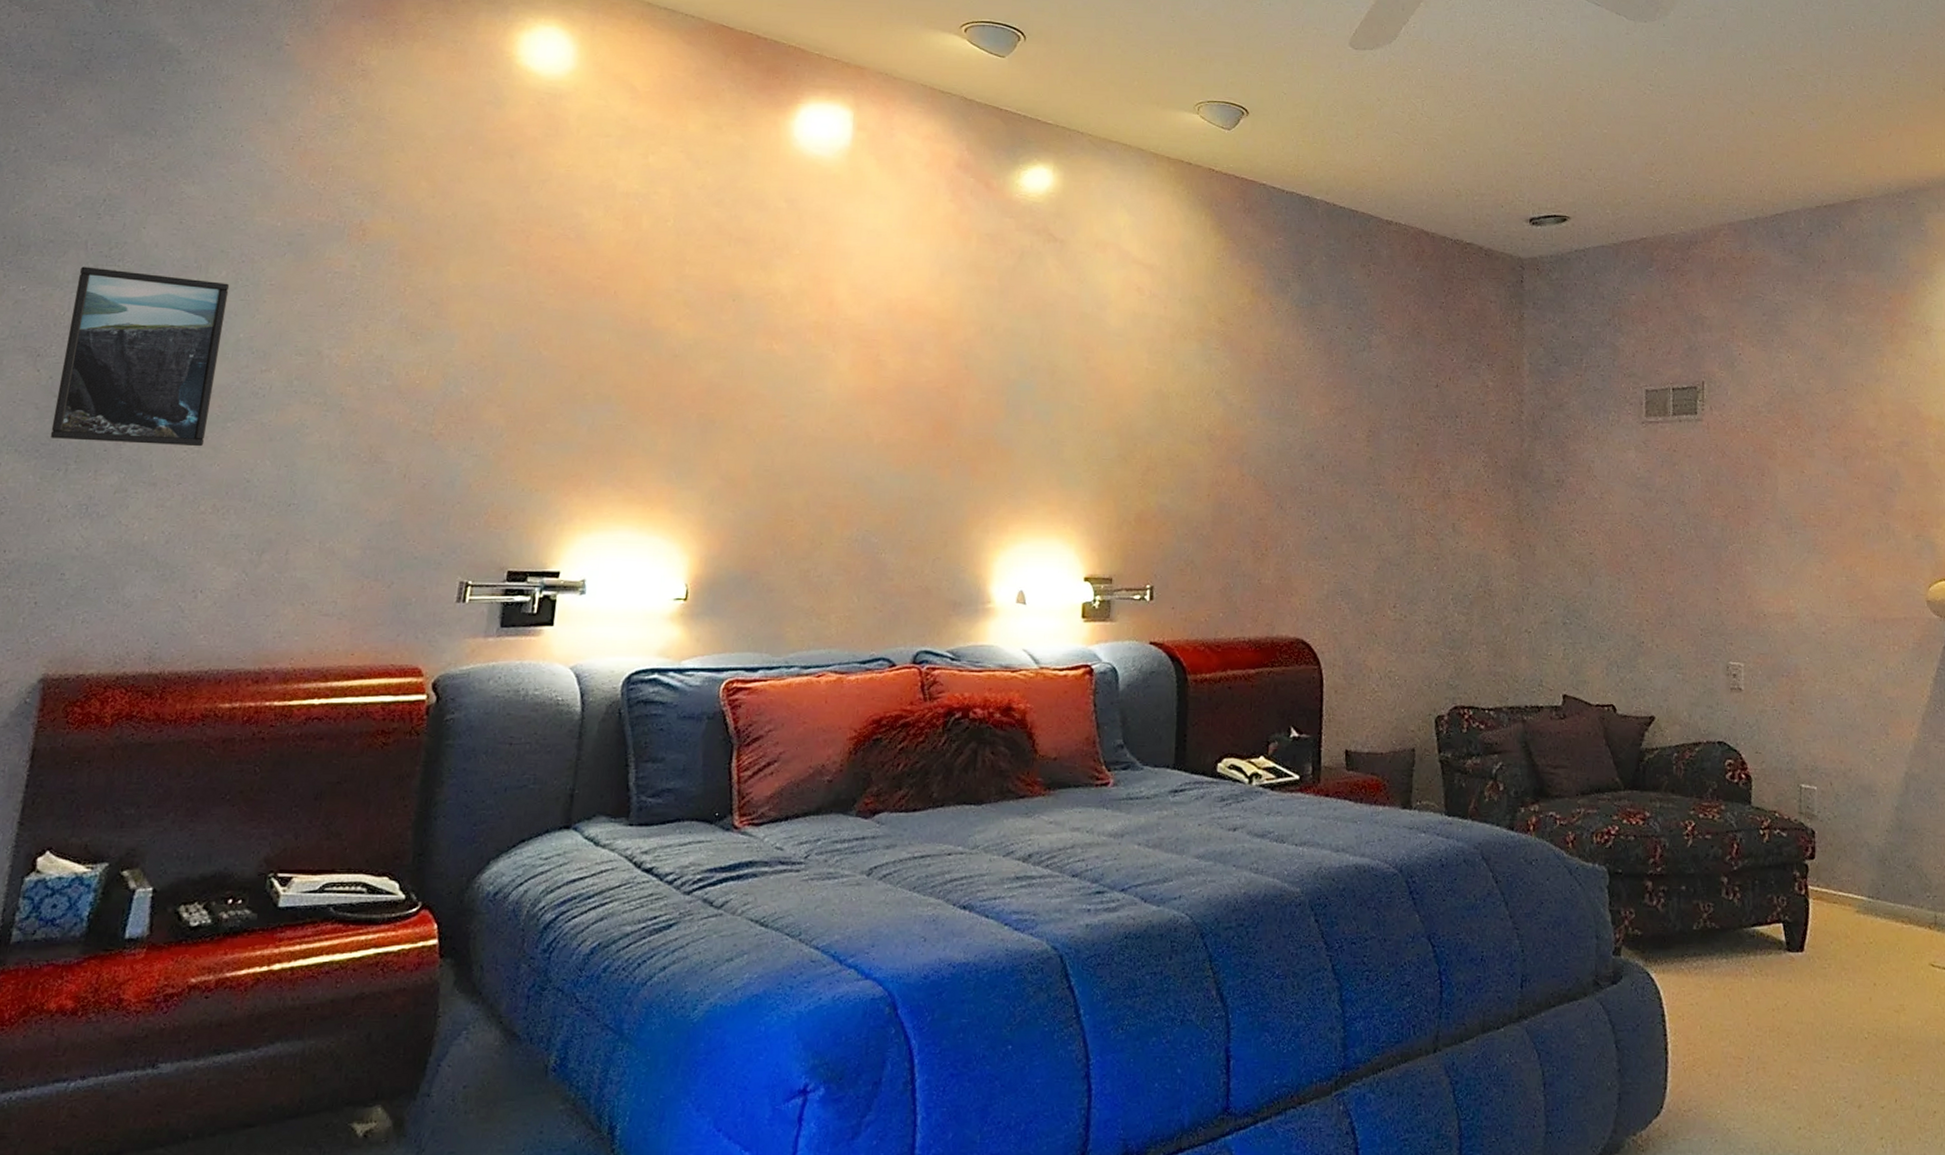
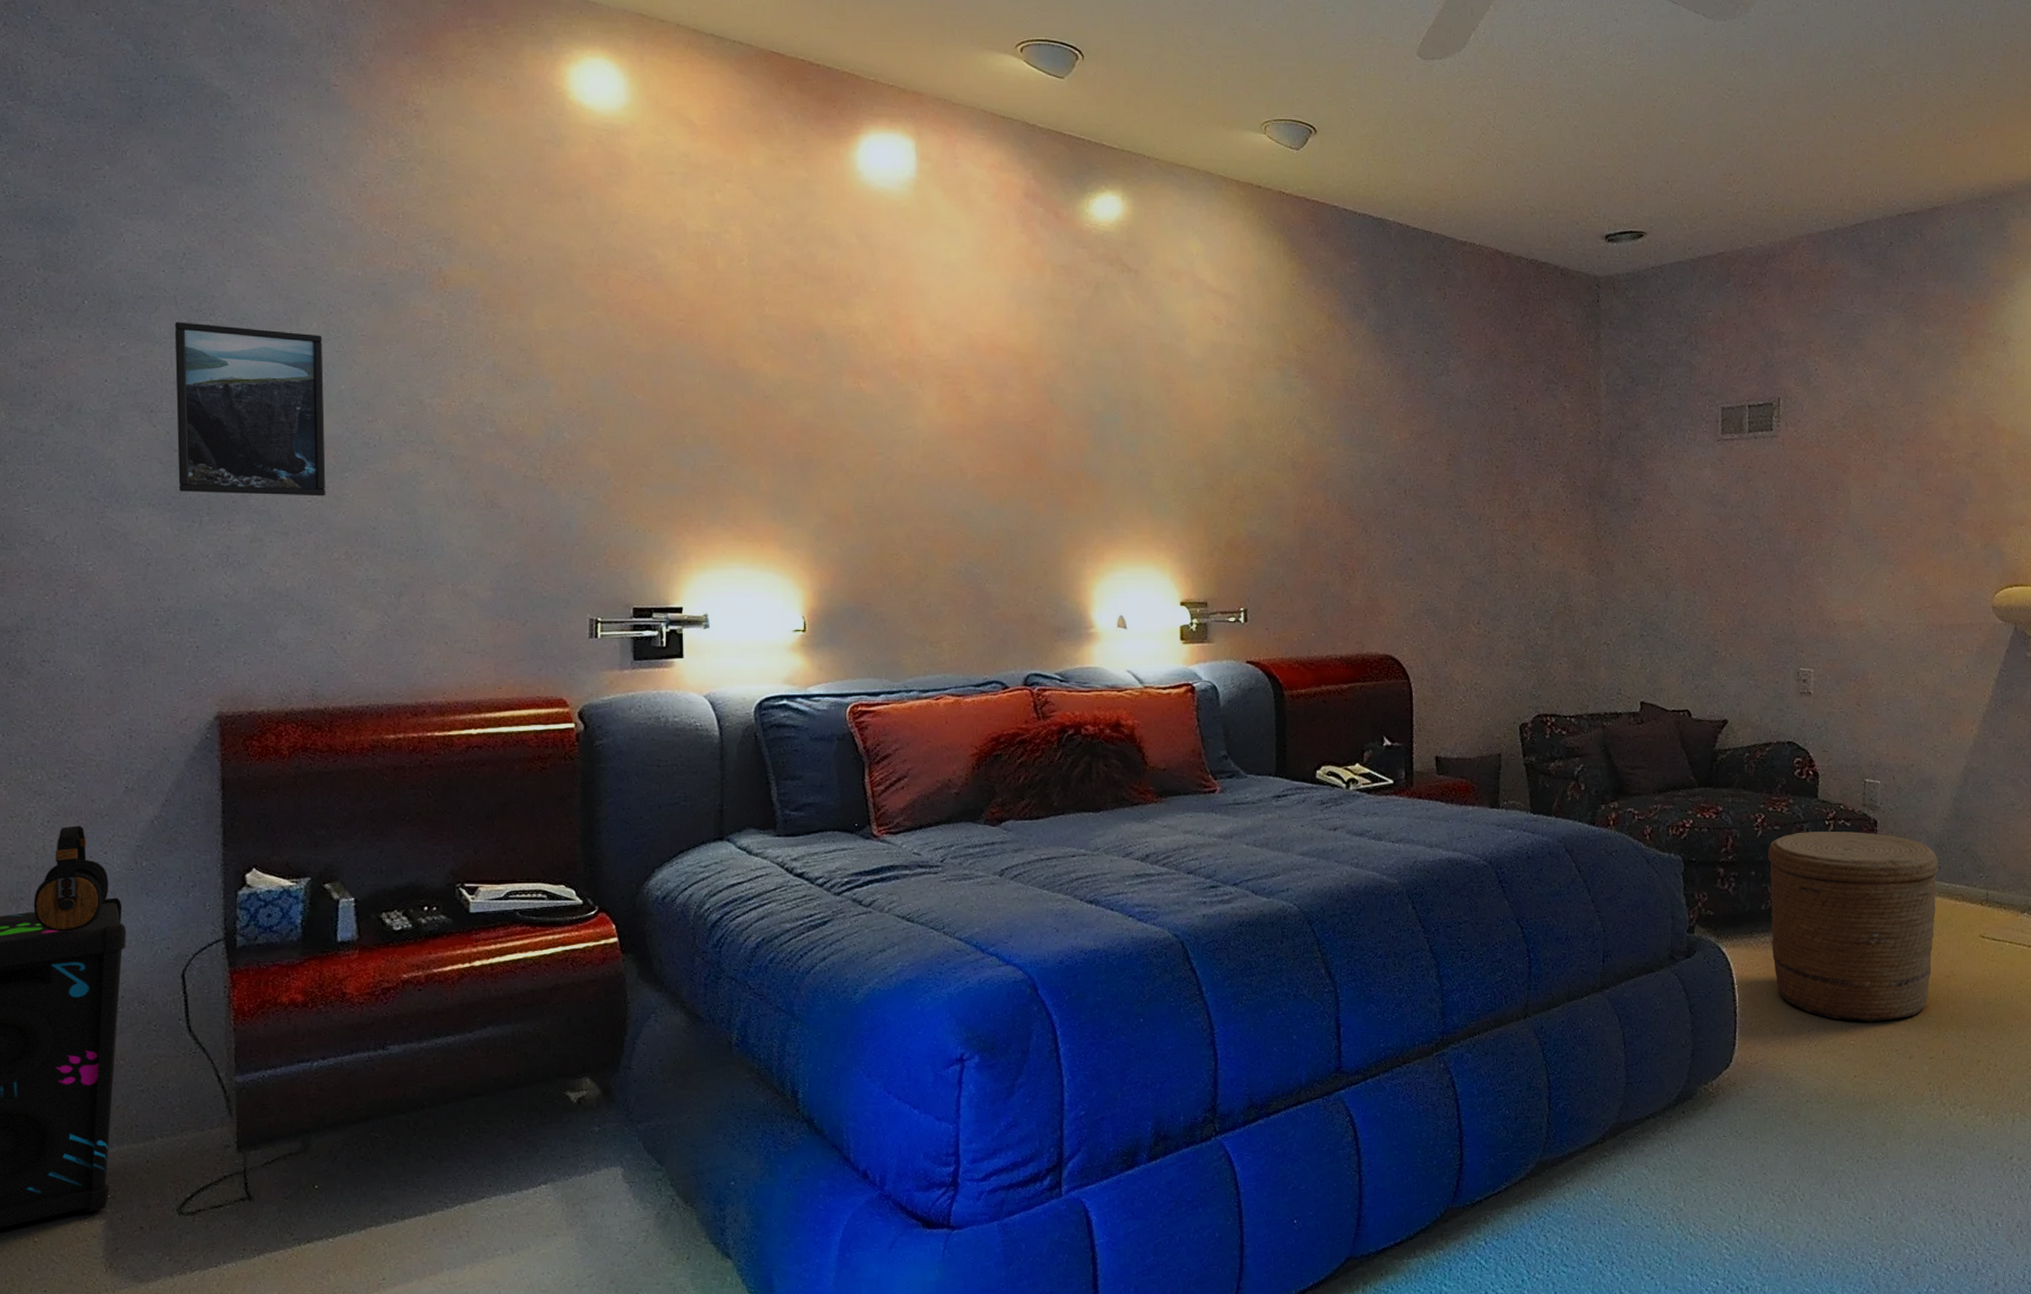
basket: none [1698,842,1883,1063] -> present [1767,832,1939,1022]

